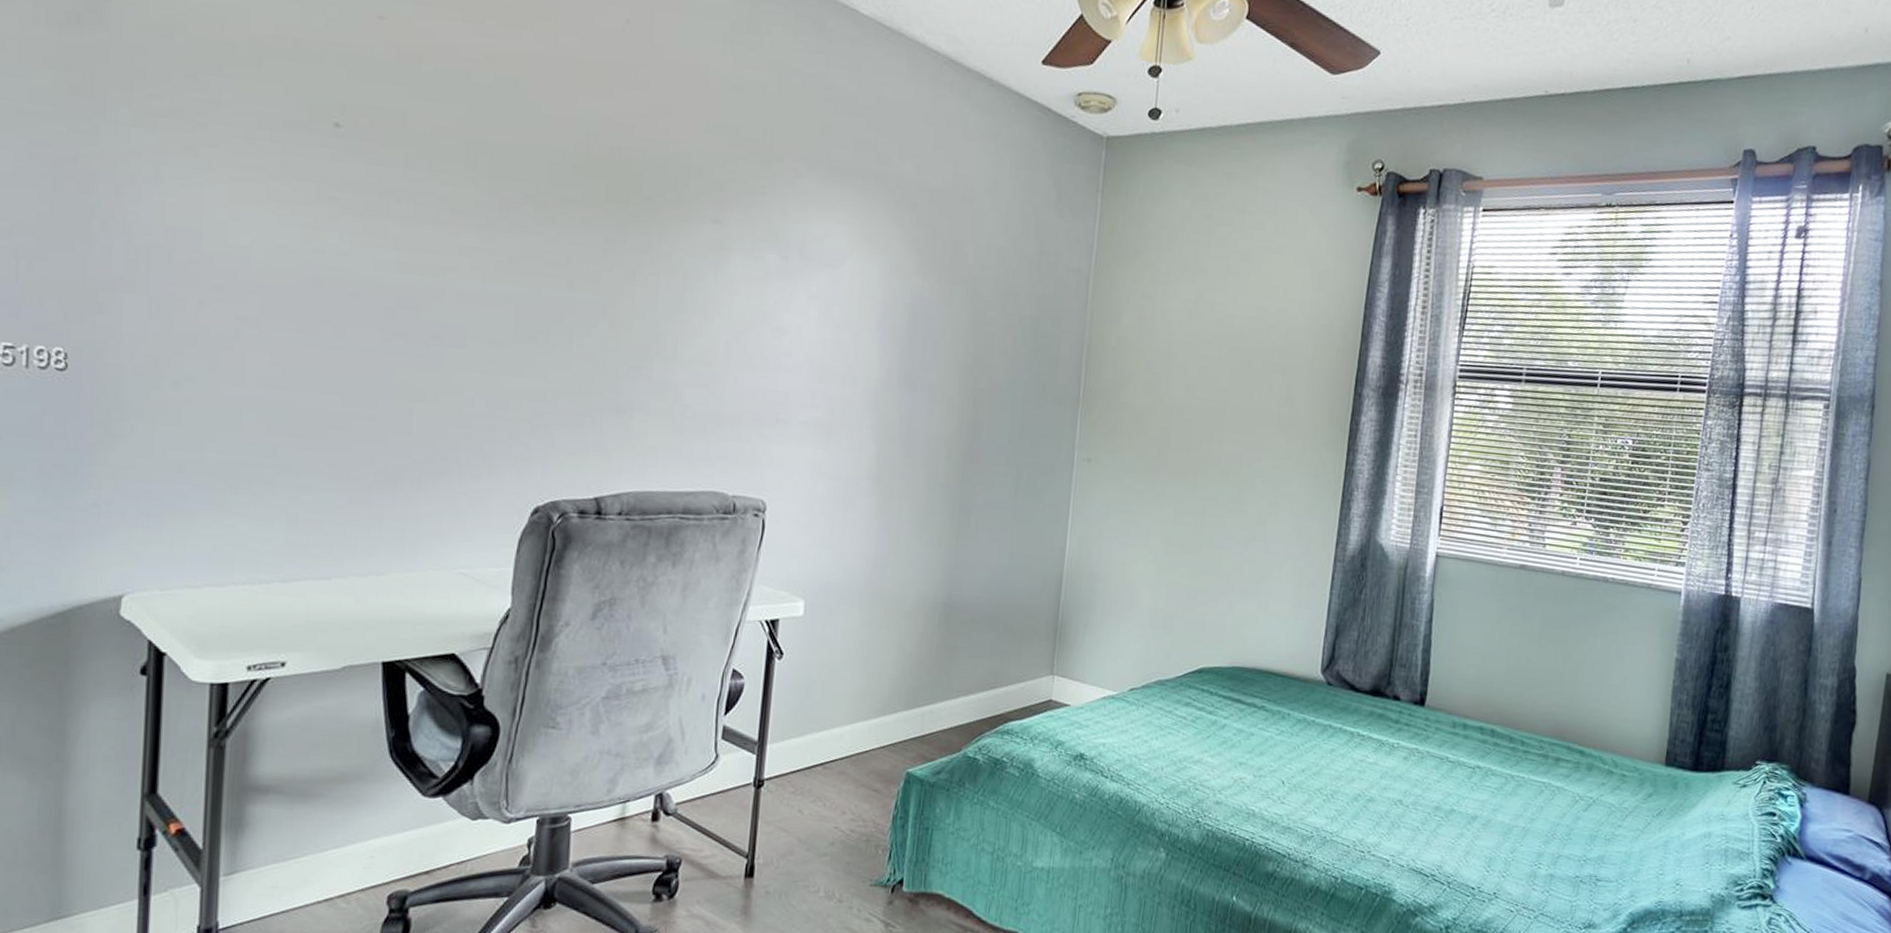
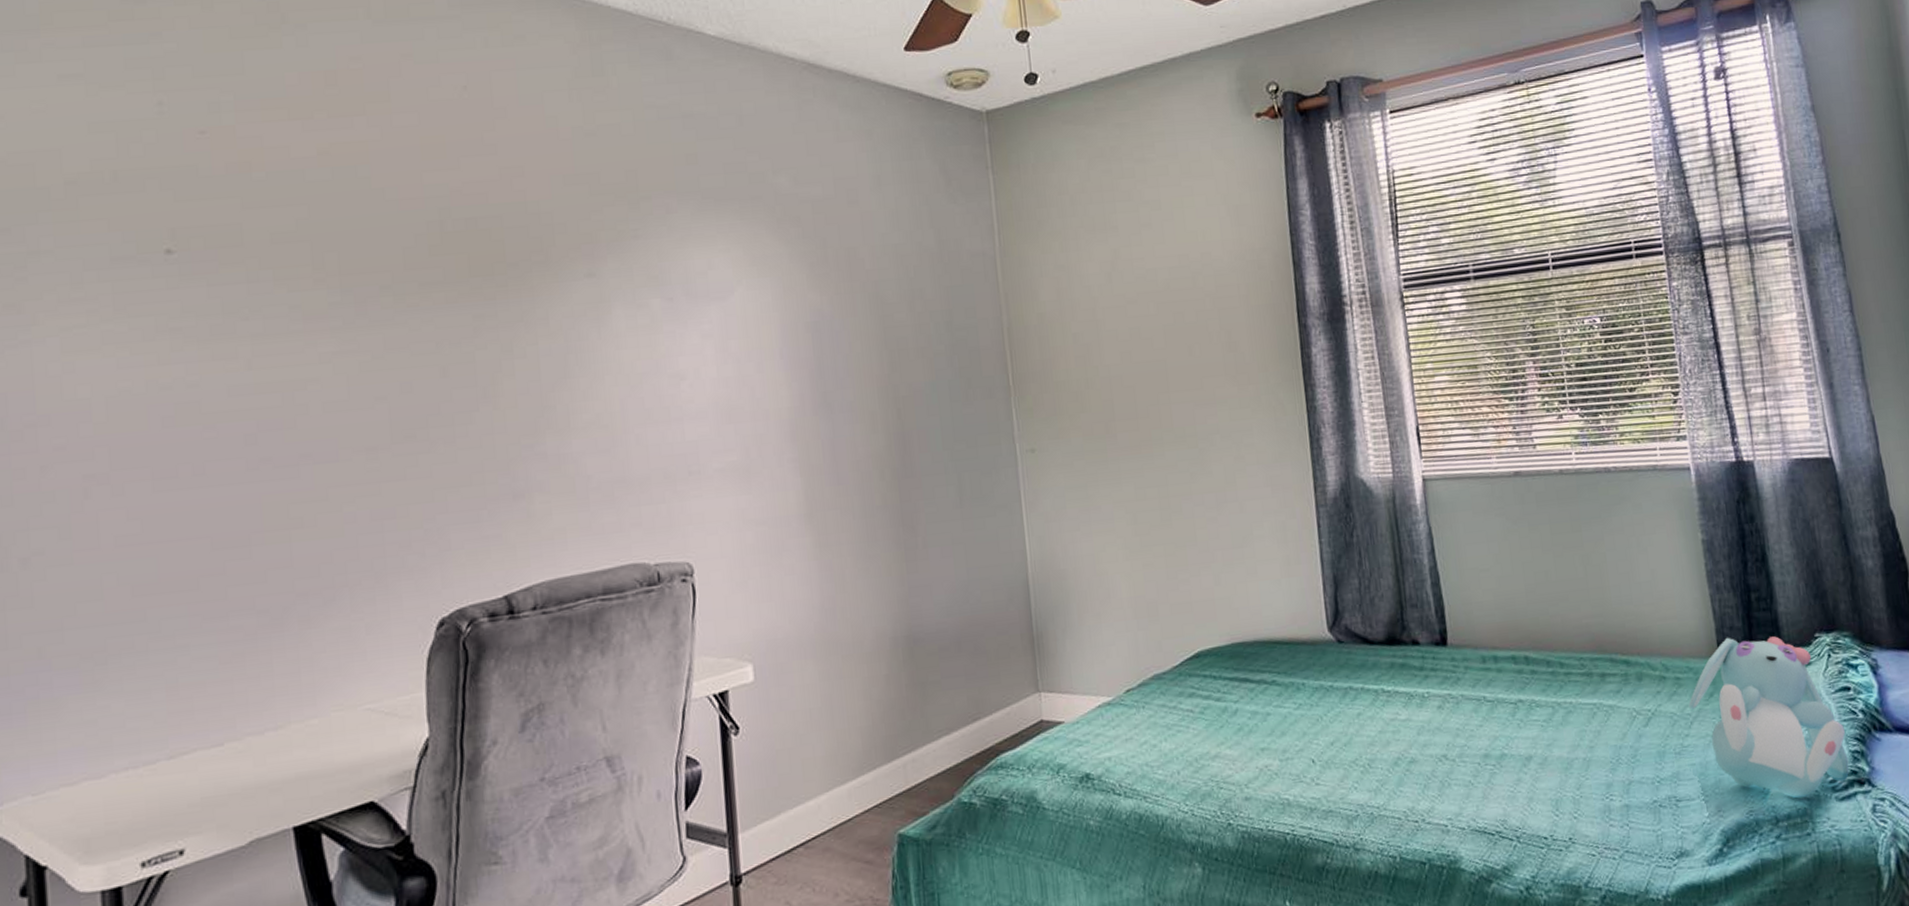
stuffed animal: none [1627,748,1762,900] -> present [1688,636,1849,799]

